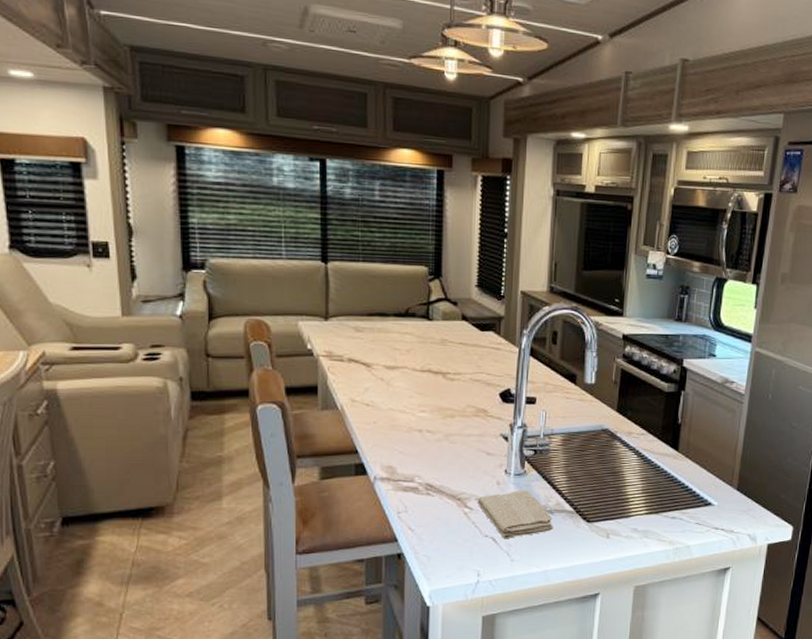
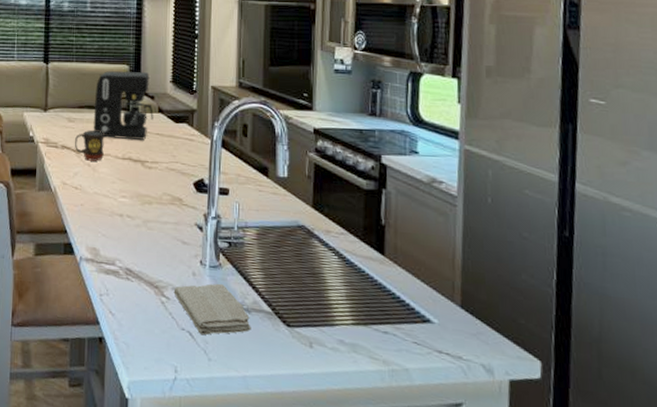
mug: none [363,341,400,375] -> present [74,130,104,161]
coffee maker: none [386,273,456,350] -> present [93,71,154,140]

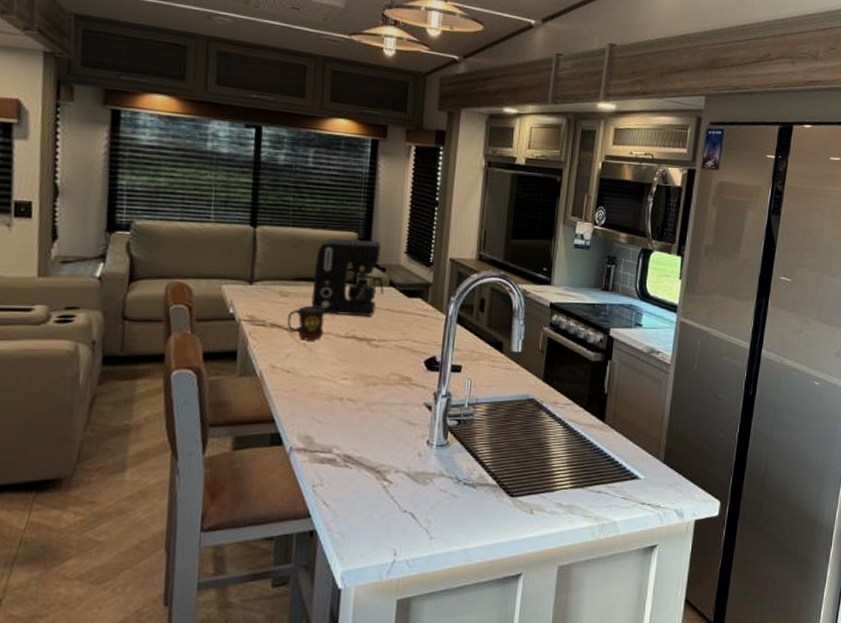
washcloth: present [173,283,251,335] -> none [396,462,476,515]

